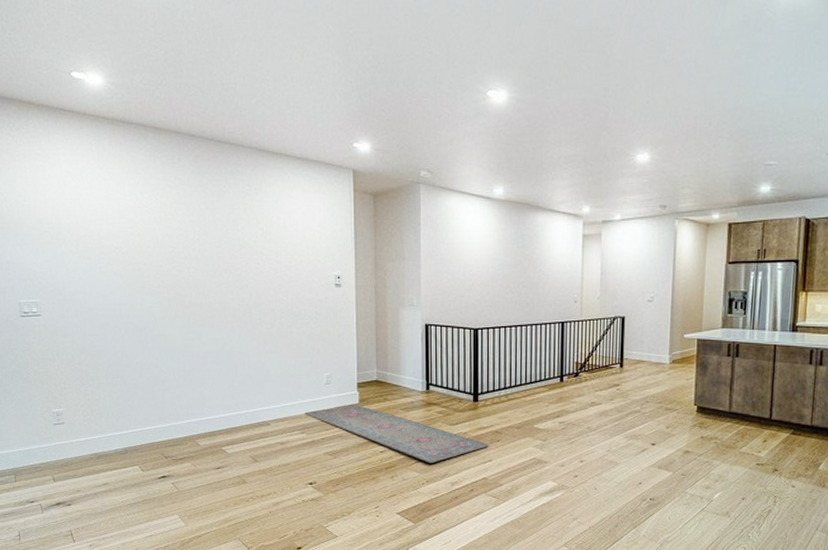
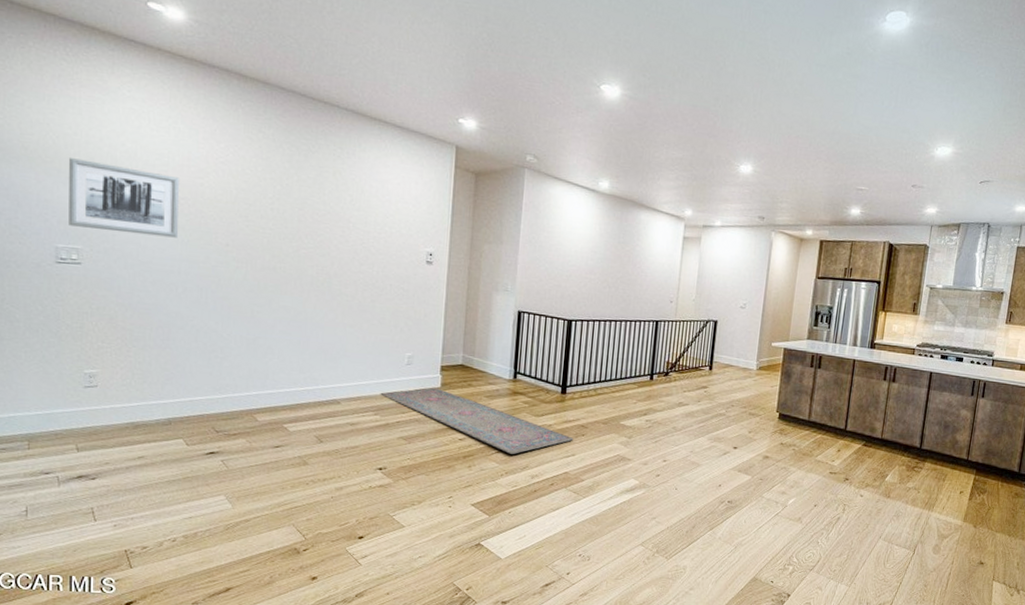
wall art: none [22,222,117,285] -> present [69,158,180,238]

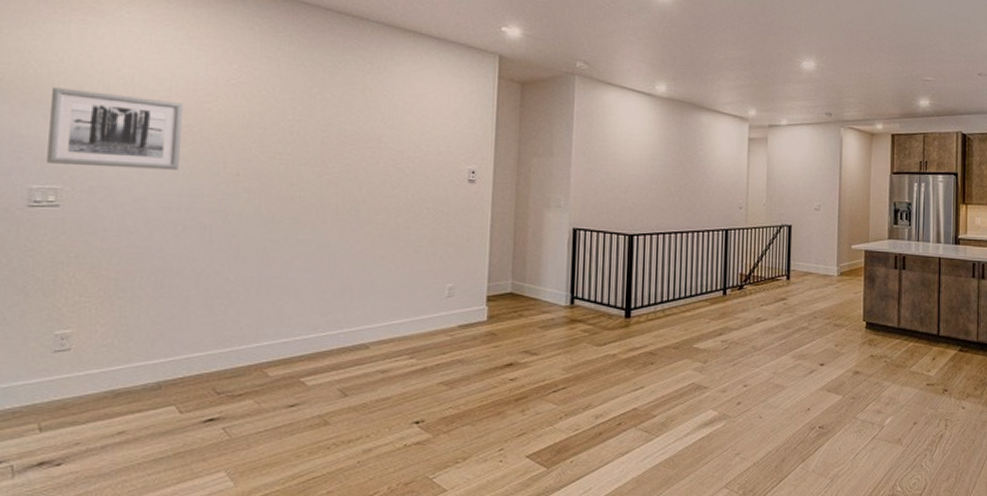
rug: present [380,388,574,454] -> none [416,322,642,392]

